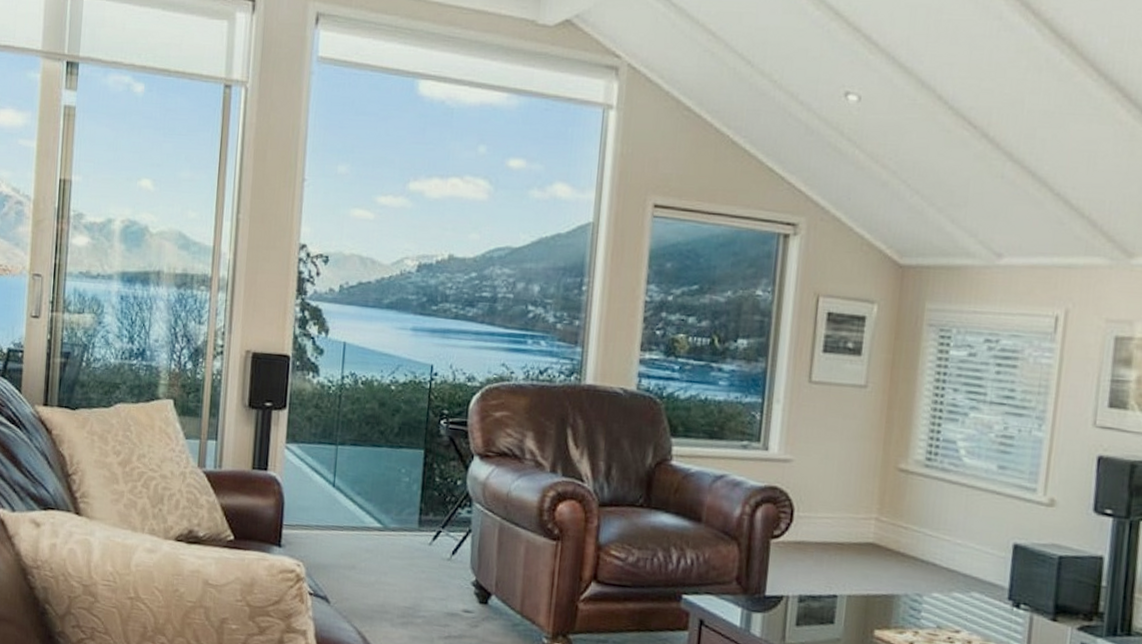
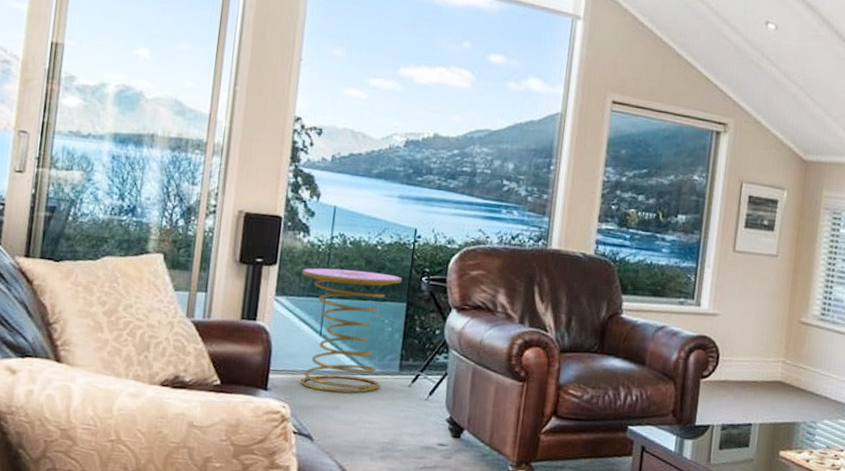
side table: none [313,411,419,551] -> present [300,268,402,393]

